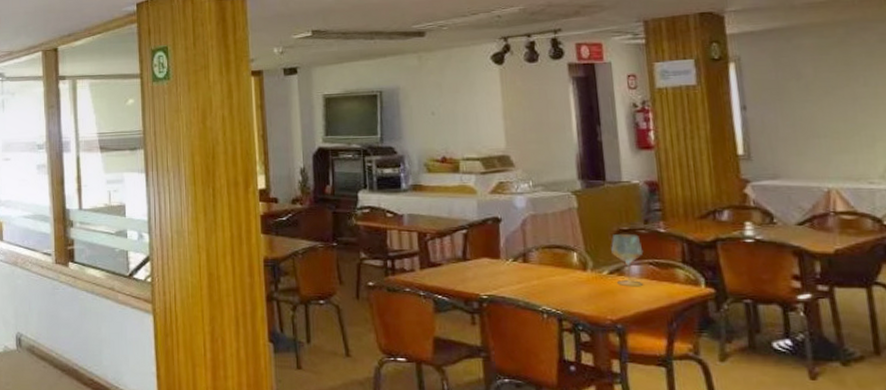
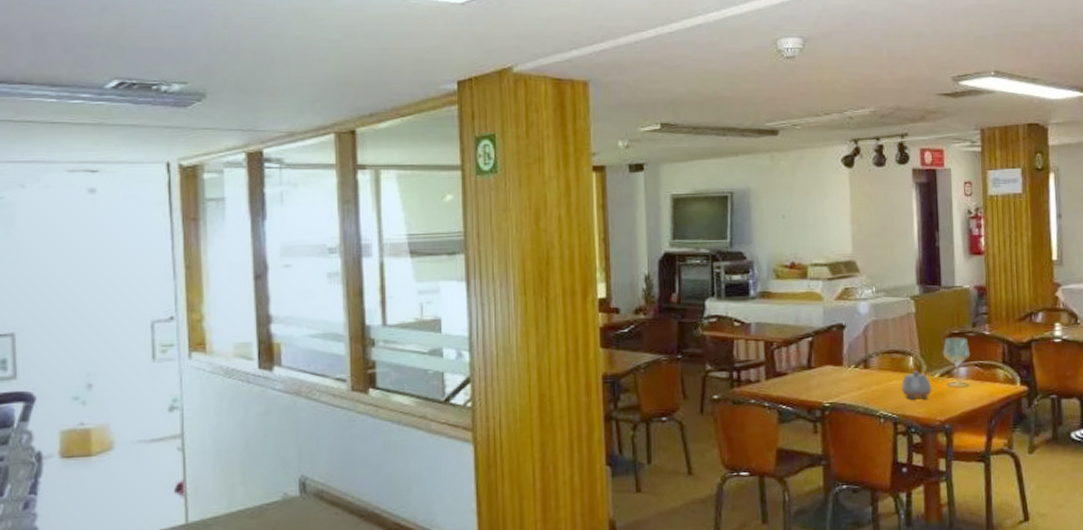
sugar bowl: none [564,267,601,296] -> present [901,371,932,400]

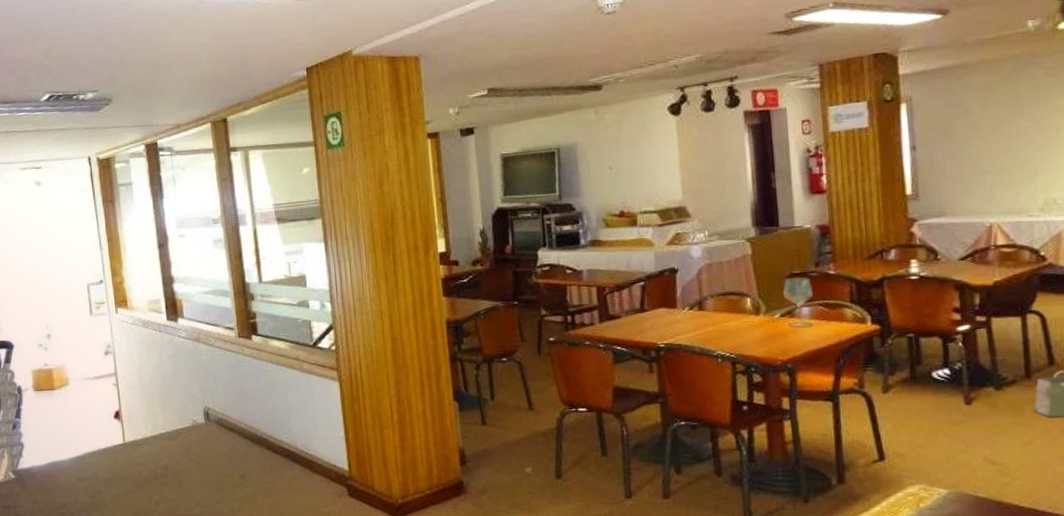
sugar bowl: present [901,371,932,400] -> none [738,311,773,340]

